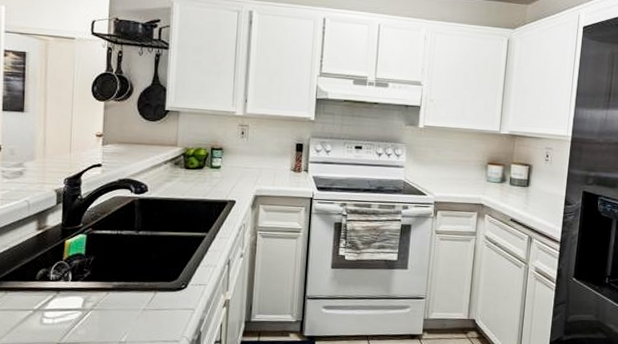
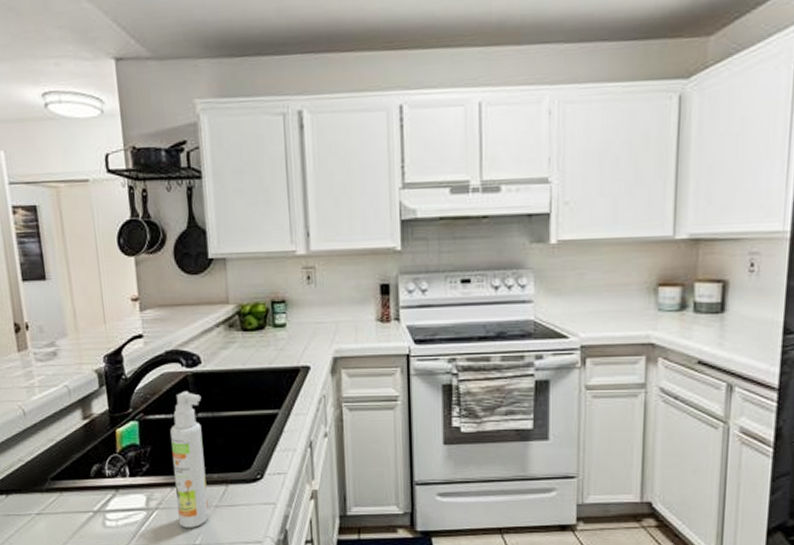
spray bottle: none [109,212,144,327] -> present [170,390,209,528]

